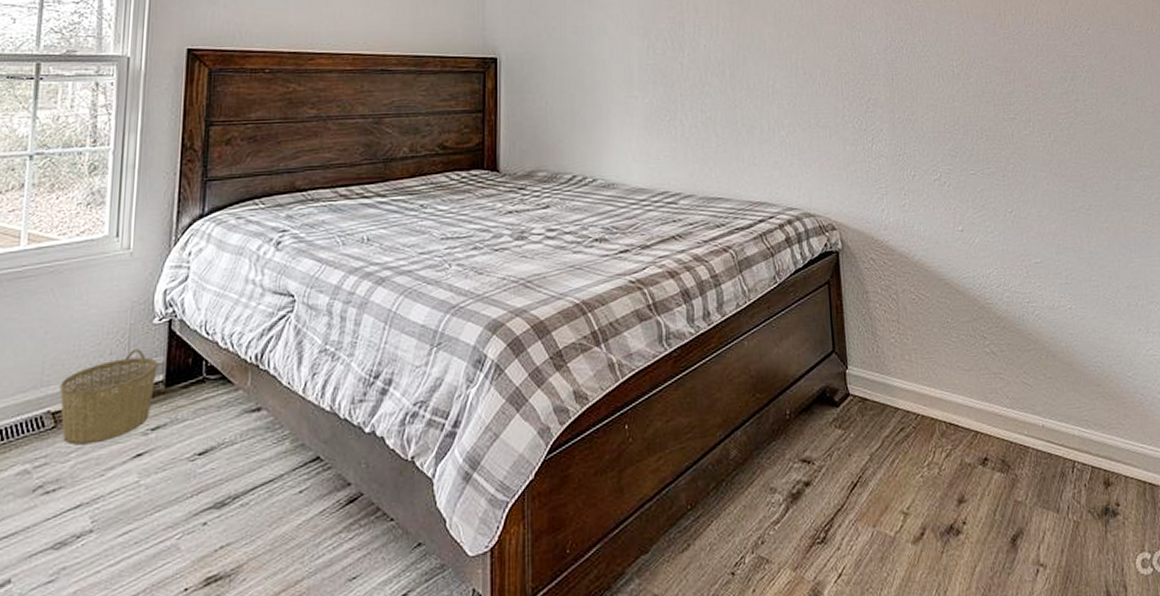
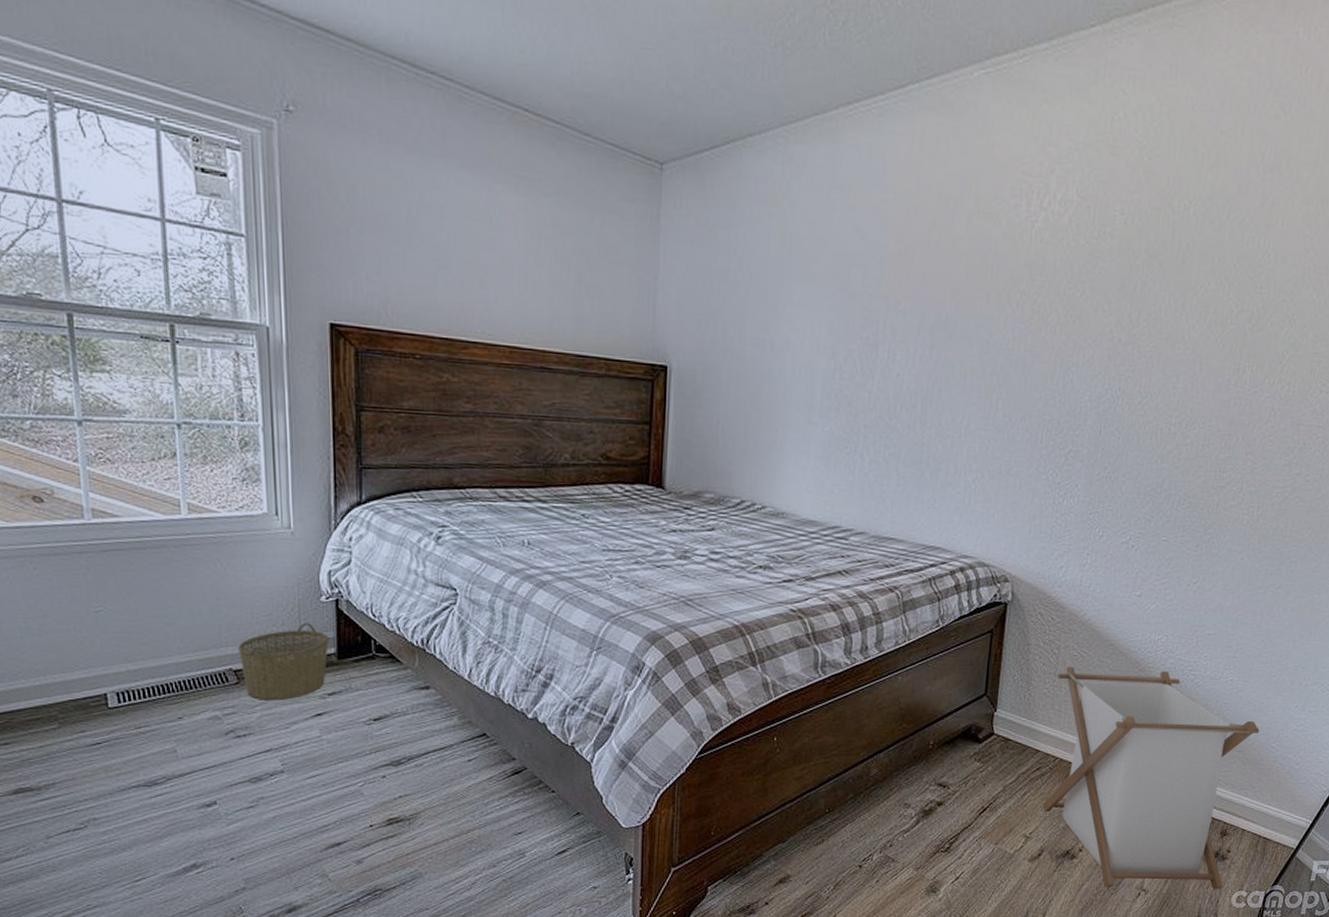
laundry basket: none [901,306,1123,566] -> present [1042,666,1260,889]

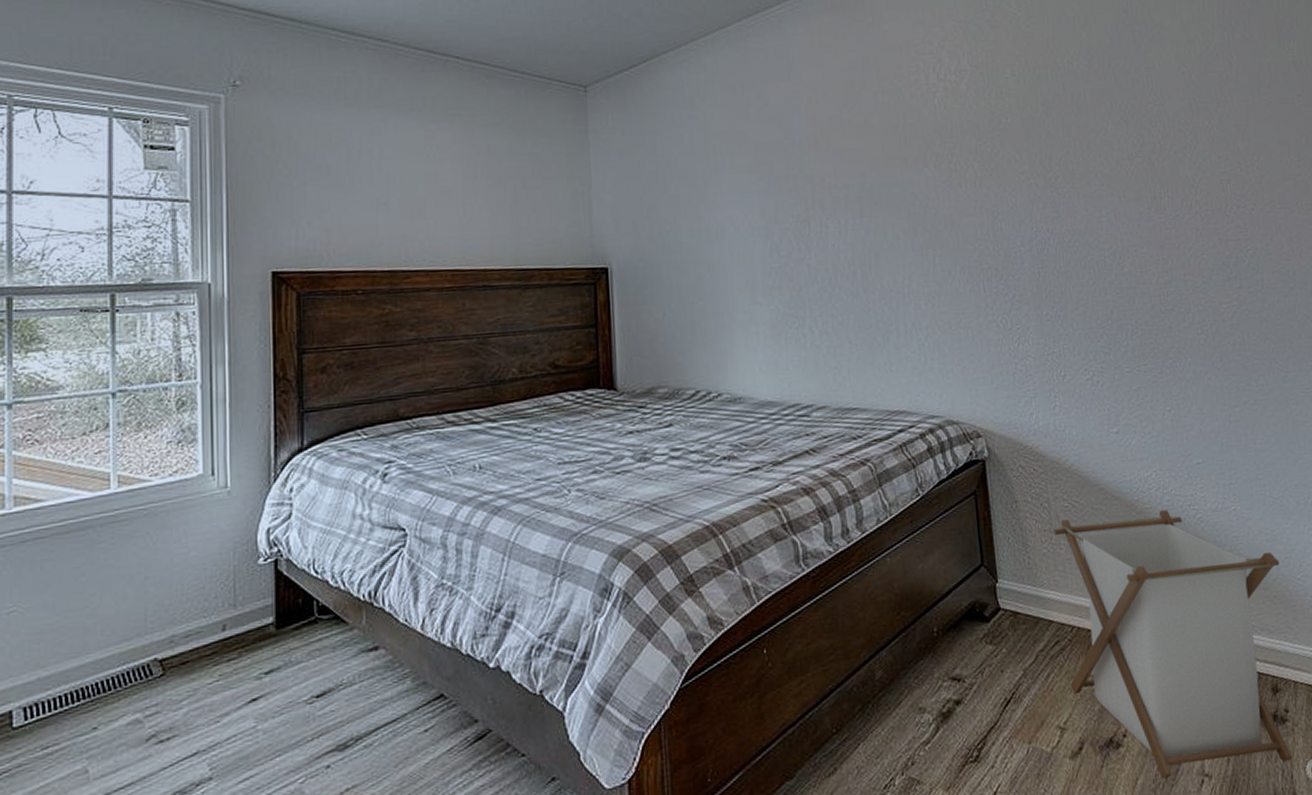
basket: present [238,623,329,701] -> none [165,591,266,692]

